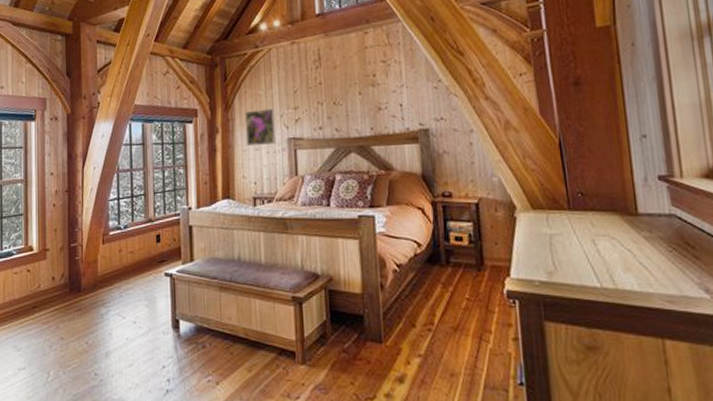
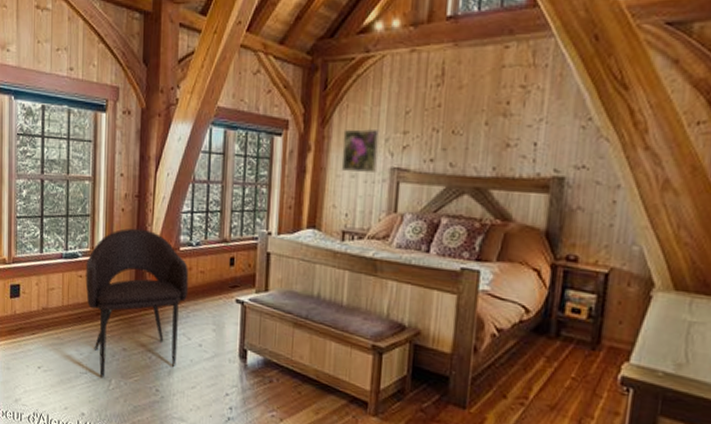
armchair: none [20,220,120,370] -> present [85,228,189,377]

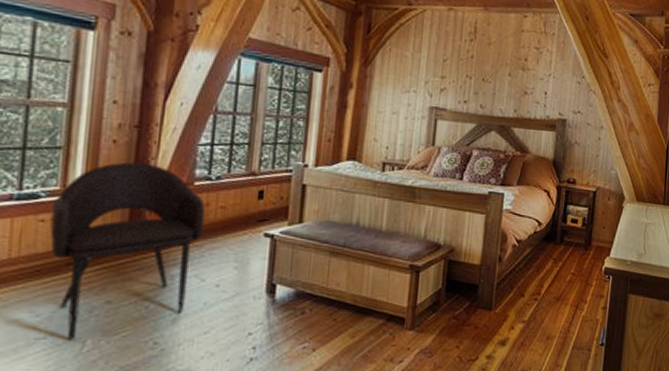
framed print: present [341,128,380,173] -> none [382,71,421,110]

